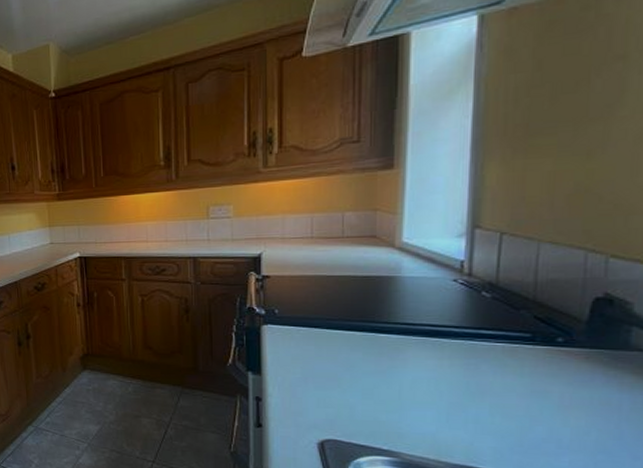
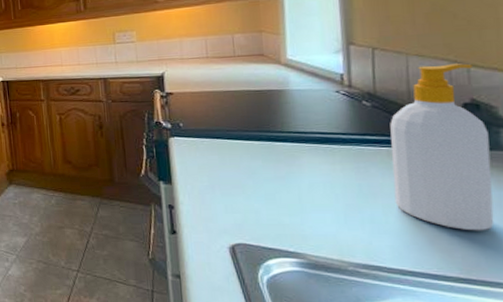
soap bottle: none [504,253,619,436] -> present [390,63,494,231]

